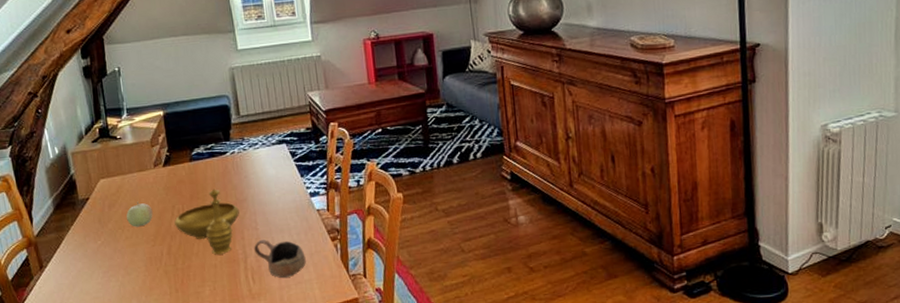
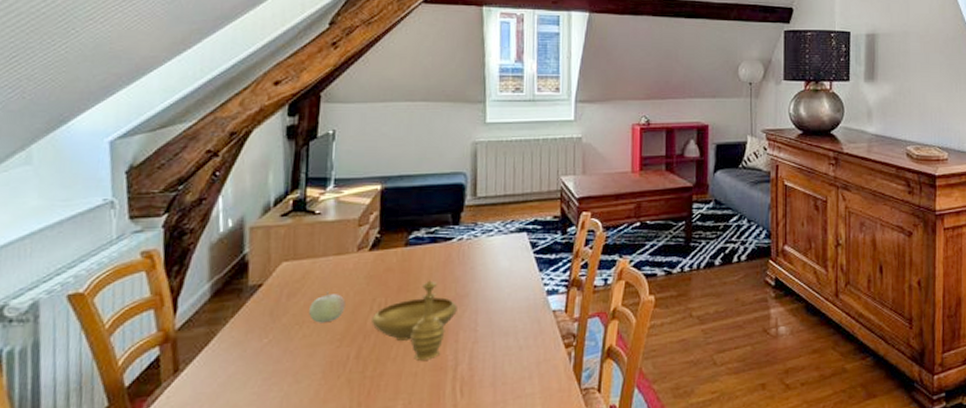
cup: present [254,240,306,278] -> none [469,344,531,391]

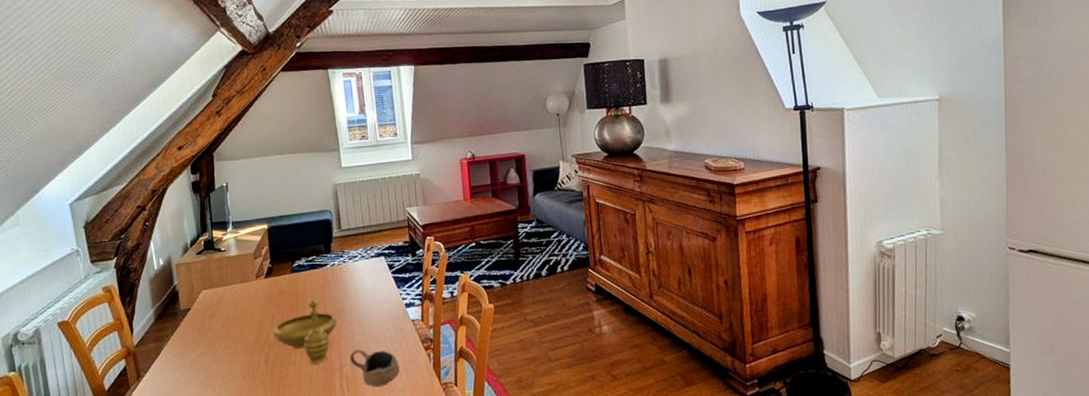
fruit: present [309,291,346,323] -> none [226,312,253,337]
cup: none [469,344,531,391] -> present [350,349,400,387]

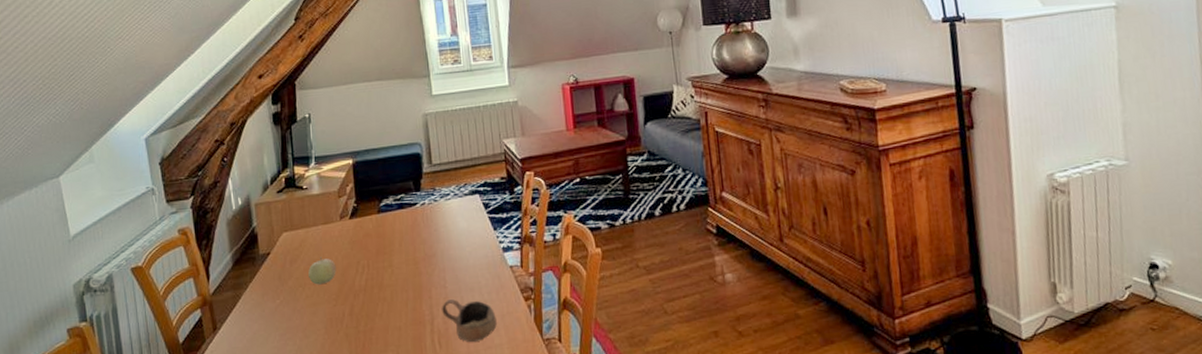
fruit: none [226,312,253,337] -> present [308,257,336,285]
decorative bowl: present [273,299,337,364] -> none [358,243,428,316]

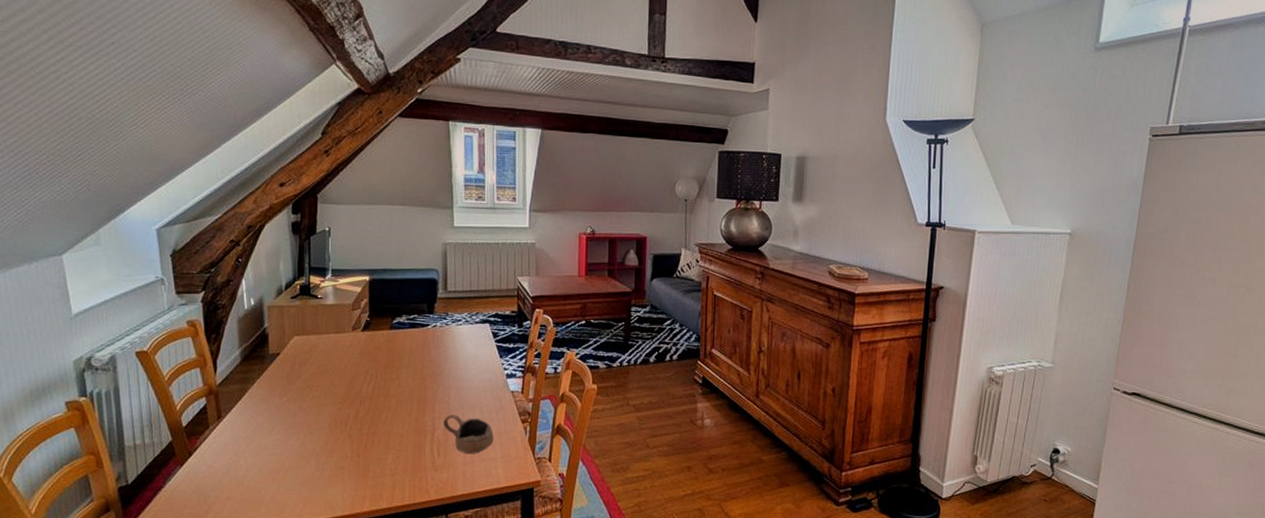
fruit: present [308,257,336,285] -> none [317,362,345,388]

